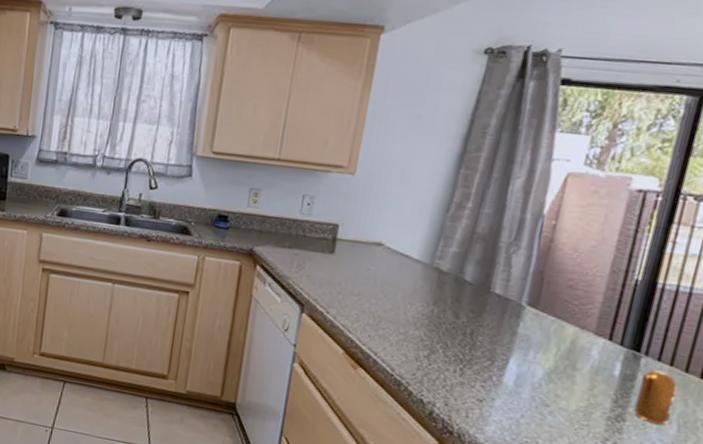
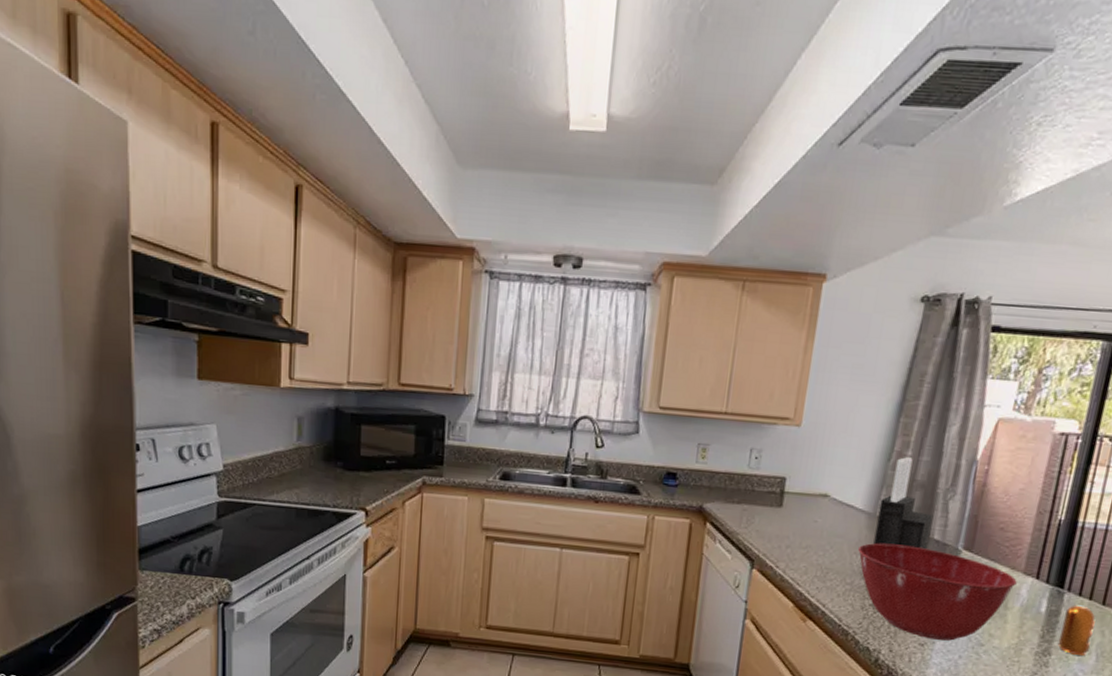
mixing bowl: none [412,294,587,399] -> present [857,543,1017,641]
knife block: none [429,209,495,304] -> present [873,457,934,550]

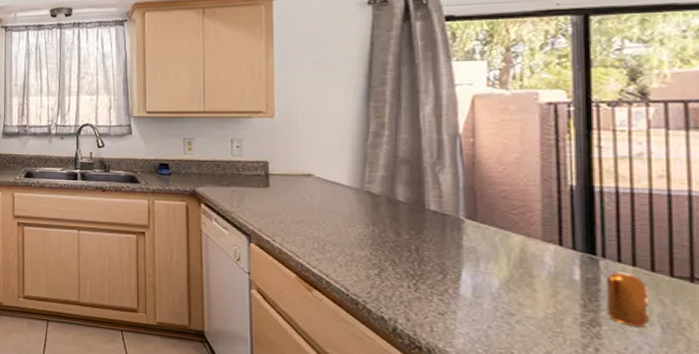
mixing bowl: present [857,543,1017,641] -> none [351,215,537,310]
knife block: present [873,457,934,550] -> none [366,137,426,221]

